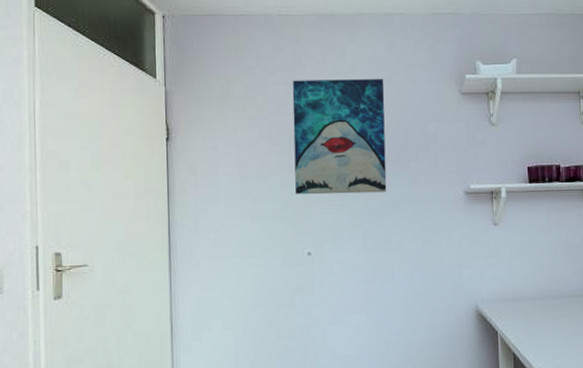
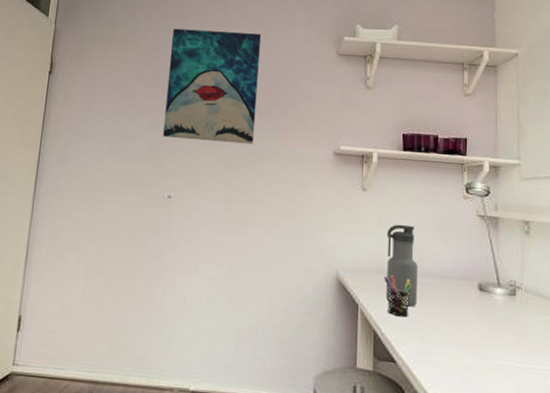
pen holder: none [518,300,545,337] -> present [383,274,412,317]
water bottle: none [519,253,550,327] -> present [385,224,418,307]

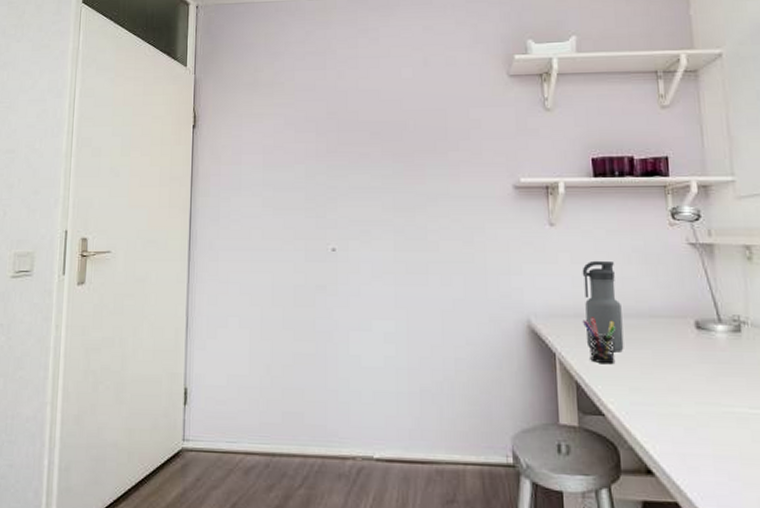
wall art: present [163,28,262,145] -> none [321,62,422,186]

